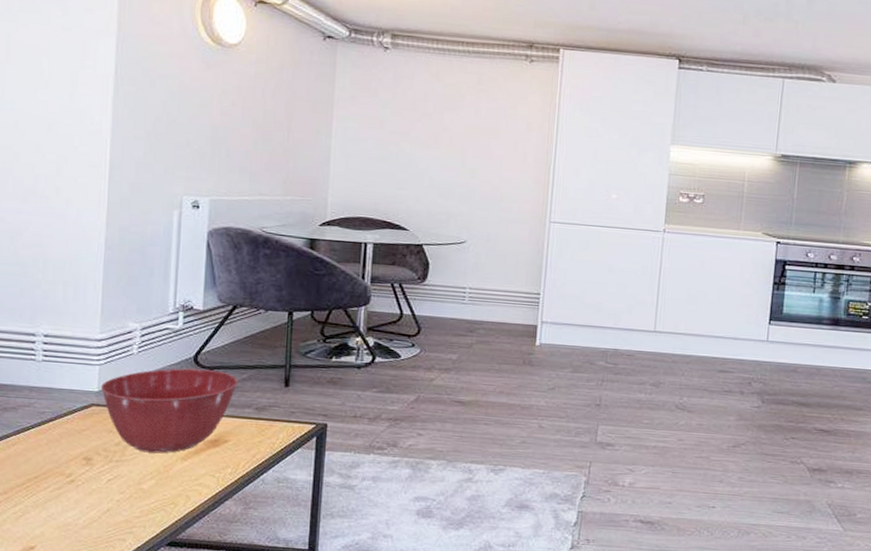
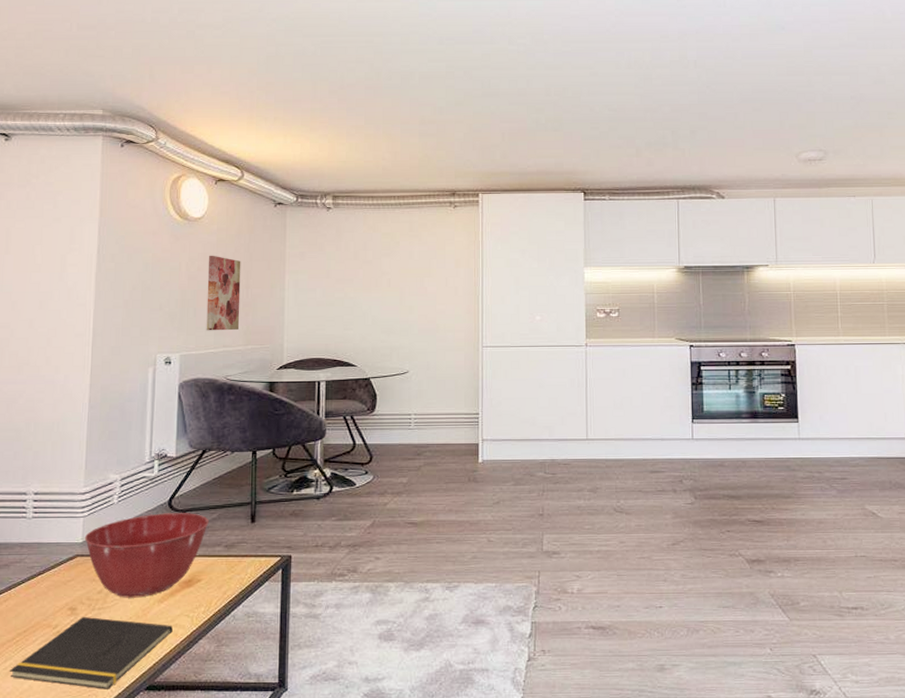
notepad: none [20,468,197,542] -> present [10,617,173,689]
wall art: none [240,89,282,178] -> present [206,255,241,331]

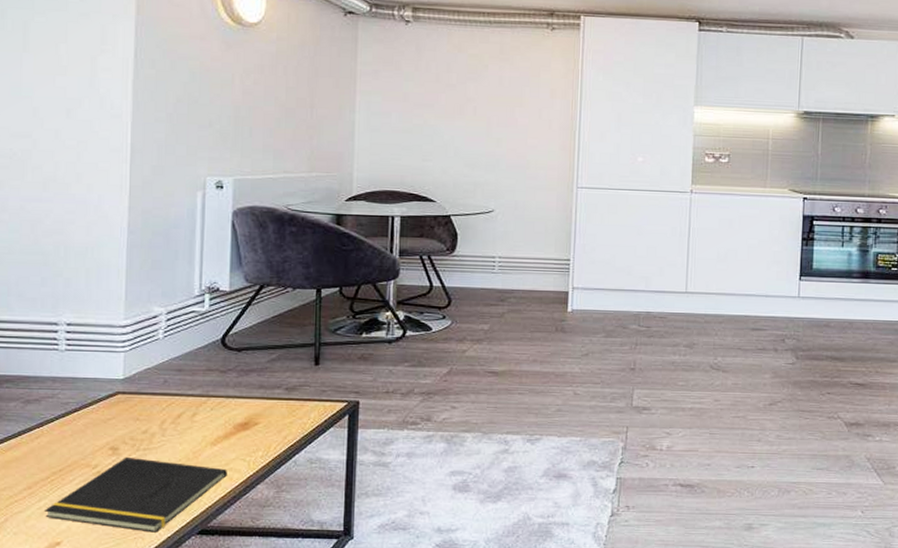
mixing bowl: present [84,513,209,598] -> none [125,351,267,440]
wall art: present [206,255,241,331] -> none [264,67,305,155]

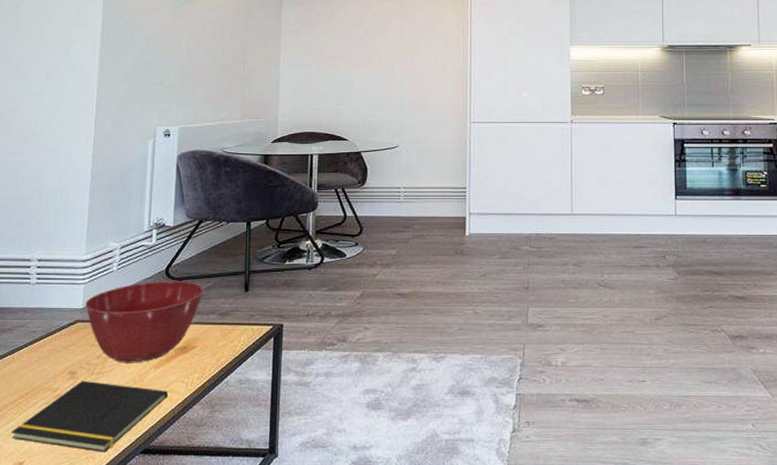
mixing bowl: none [125,351,267,440] -> present [84,281,204,363]

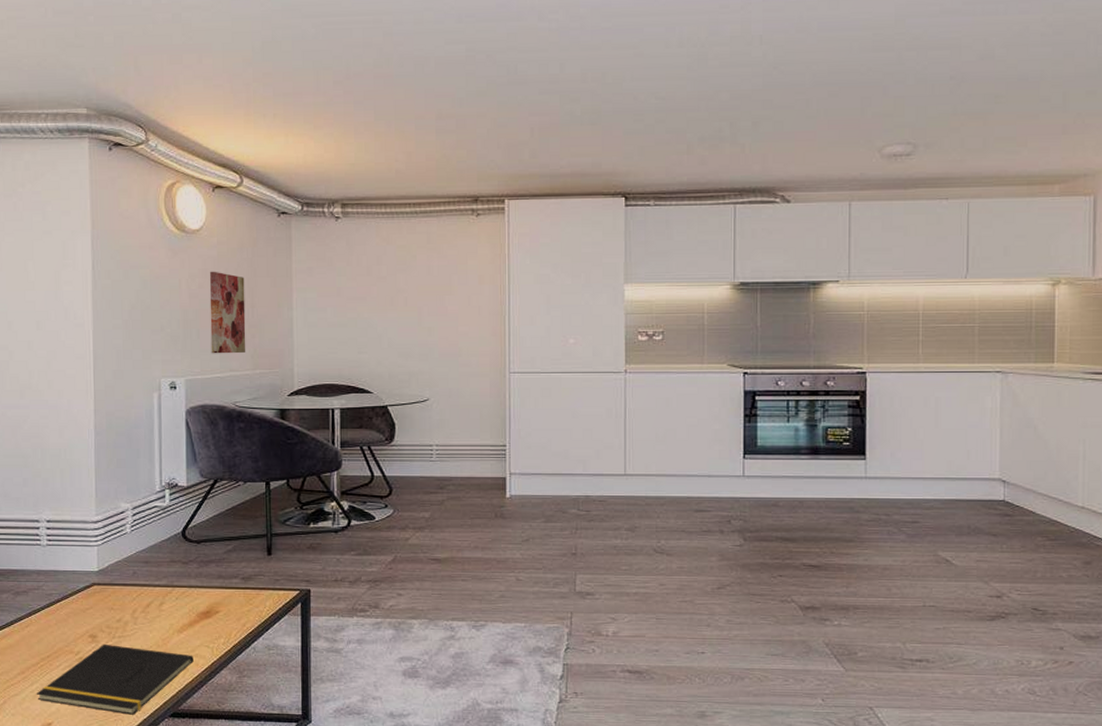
mixing bowl: present [84,281,204,363] -> none [99,544,224,627]
wall art: none [204,31,239,105] -> present [209,271,246,354]

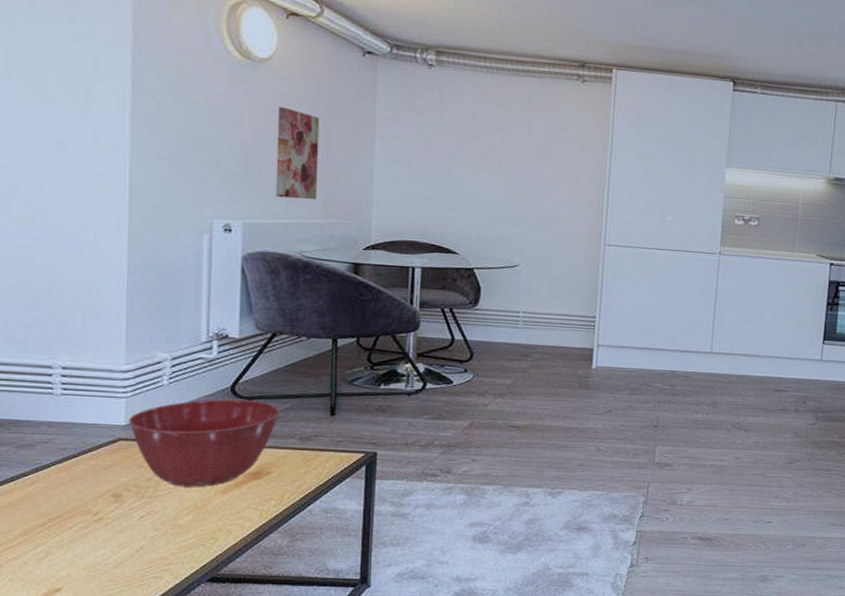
notepad: present [37,645,193,715] -> none [43,505,238,580]
mixing bowl: none [99,544,224,627] -> present [128,399,280,488]

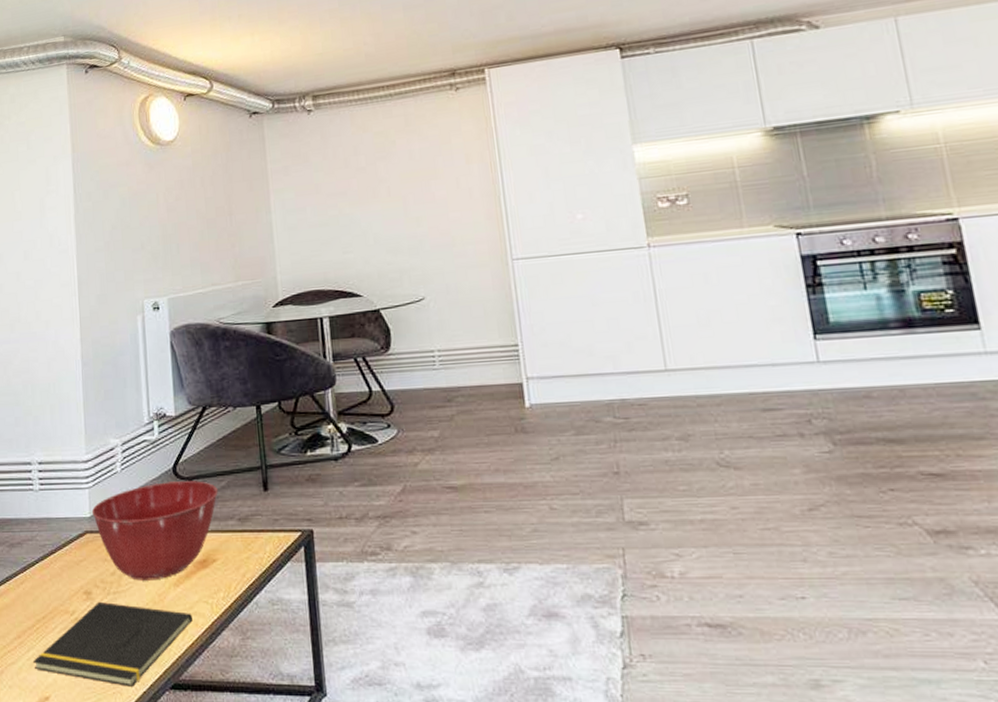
notepad: none [43,505,238,580] -> present [33,602,192,687]
wall art: present [275,106,320,200] -> none [186,181,227,269]

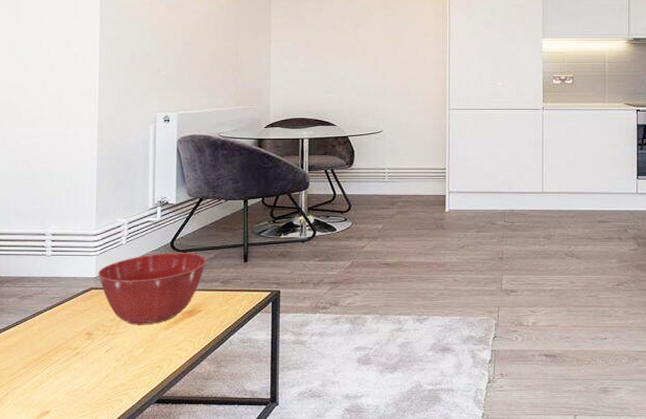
notepad: present [33,602,192,687] -> none [37,341,177,402]

